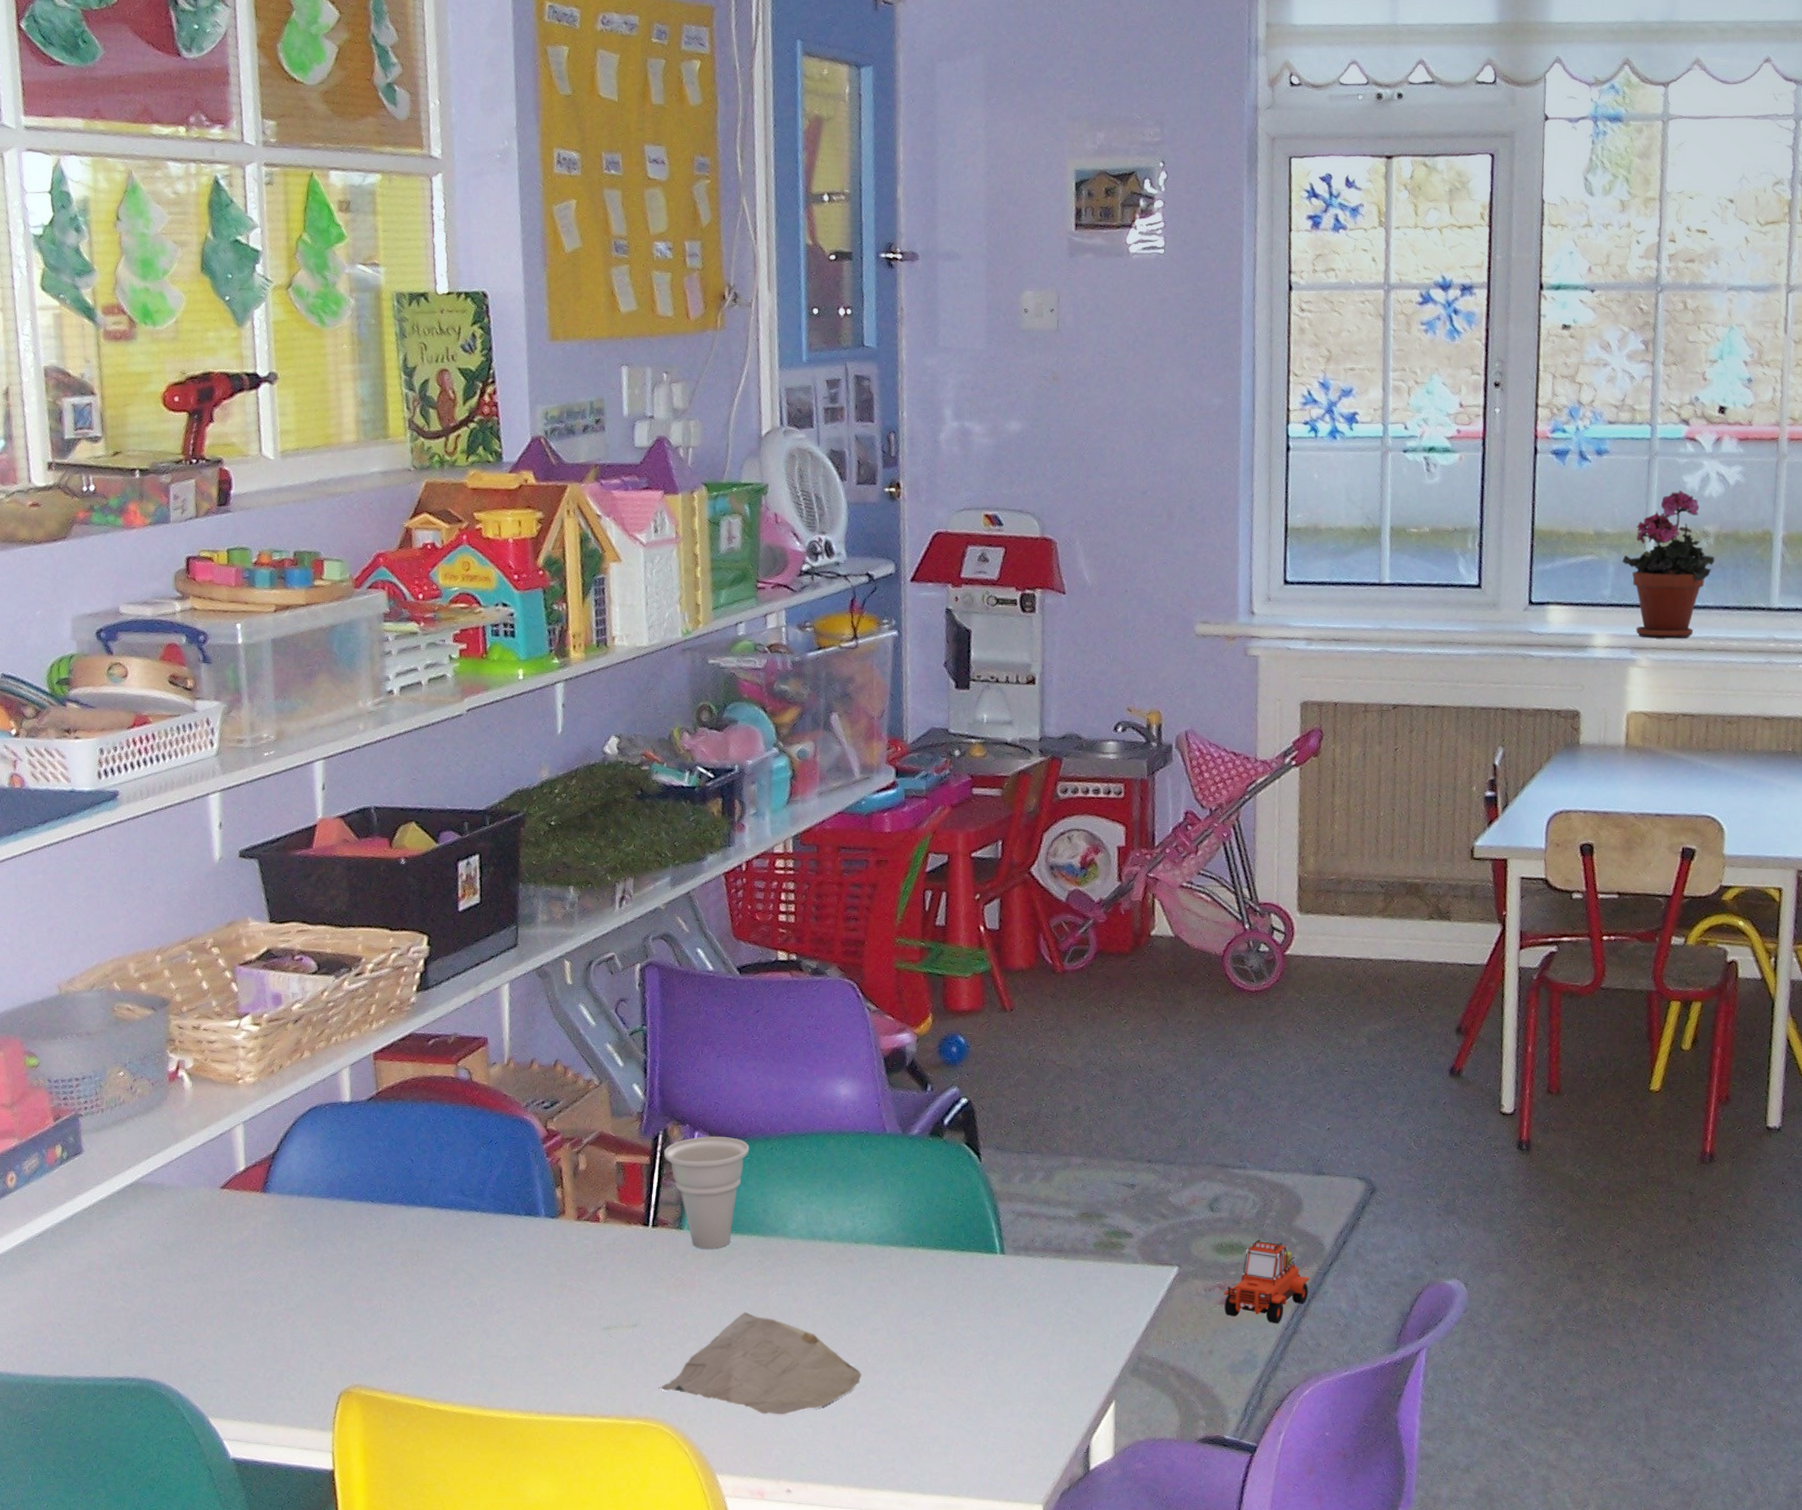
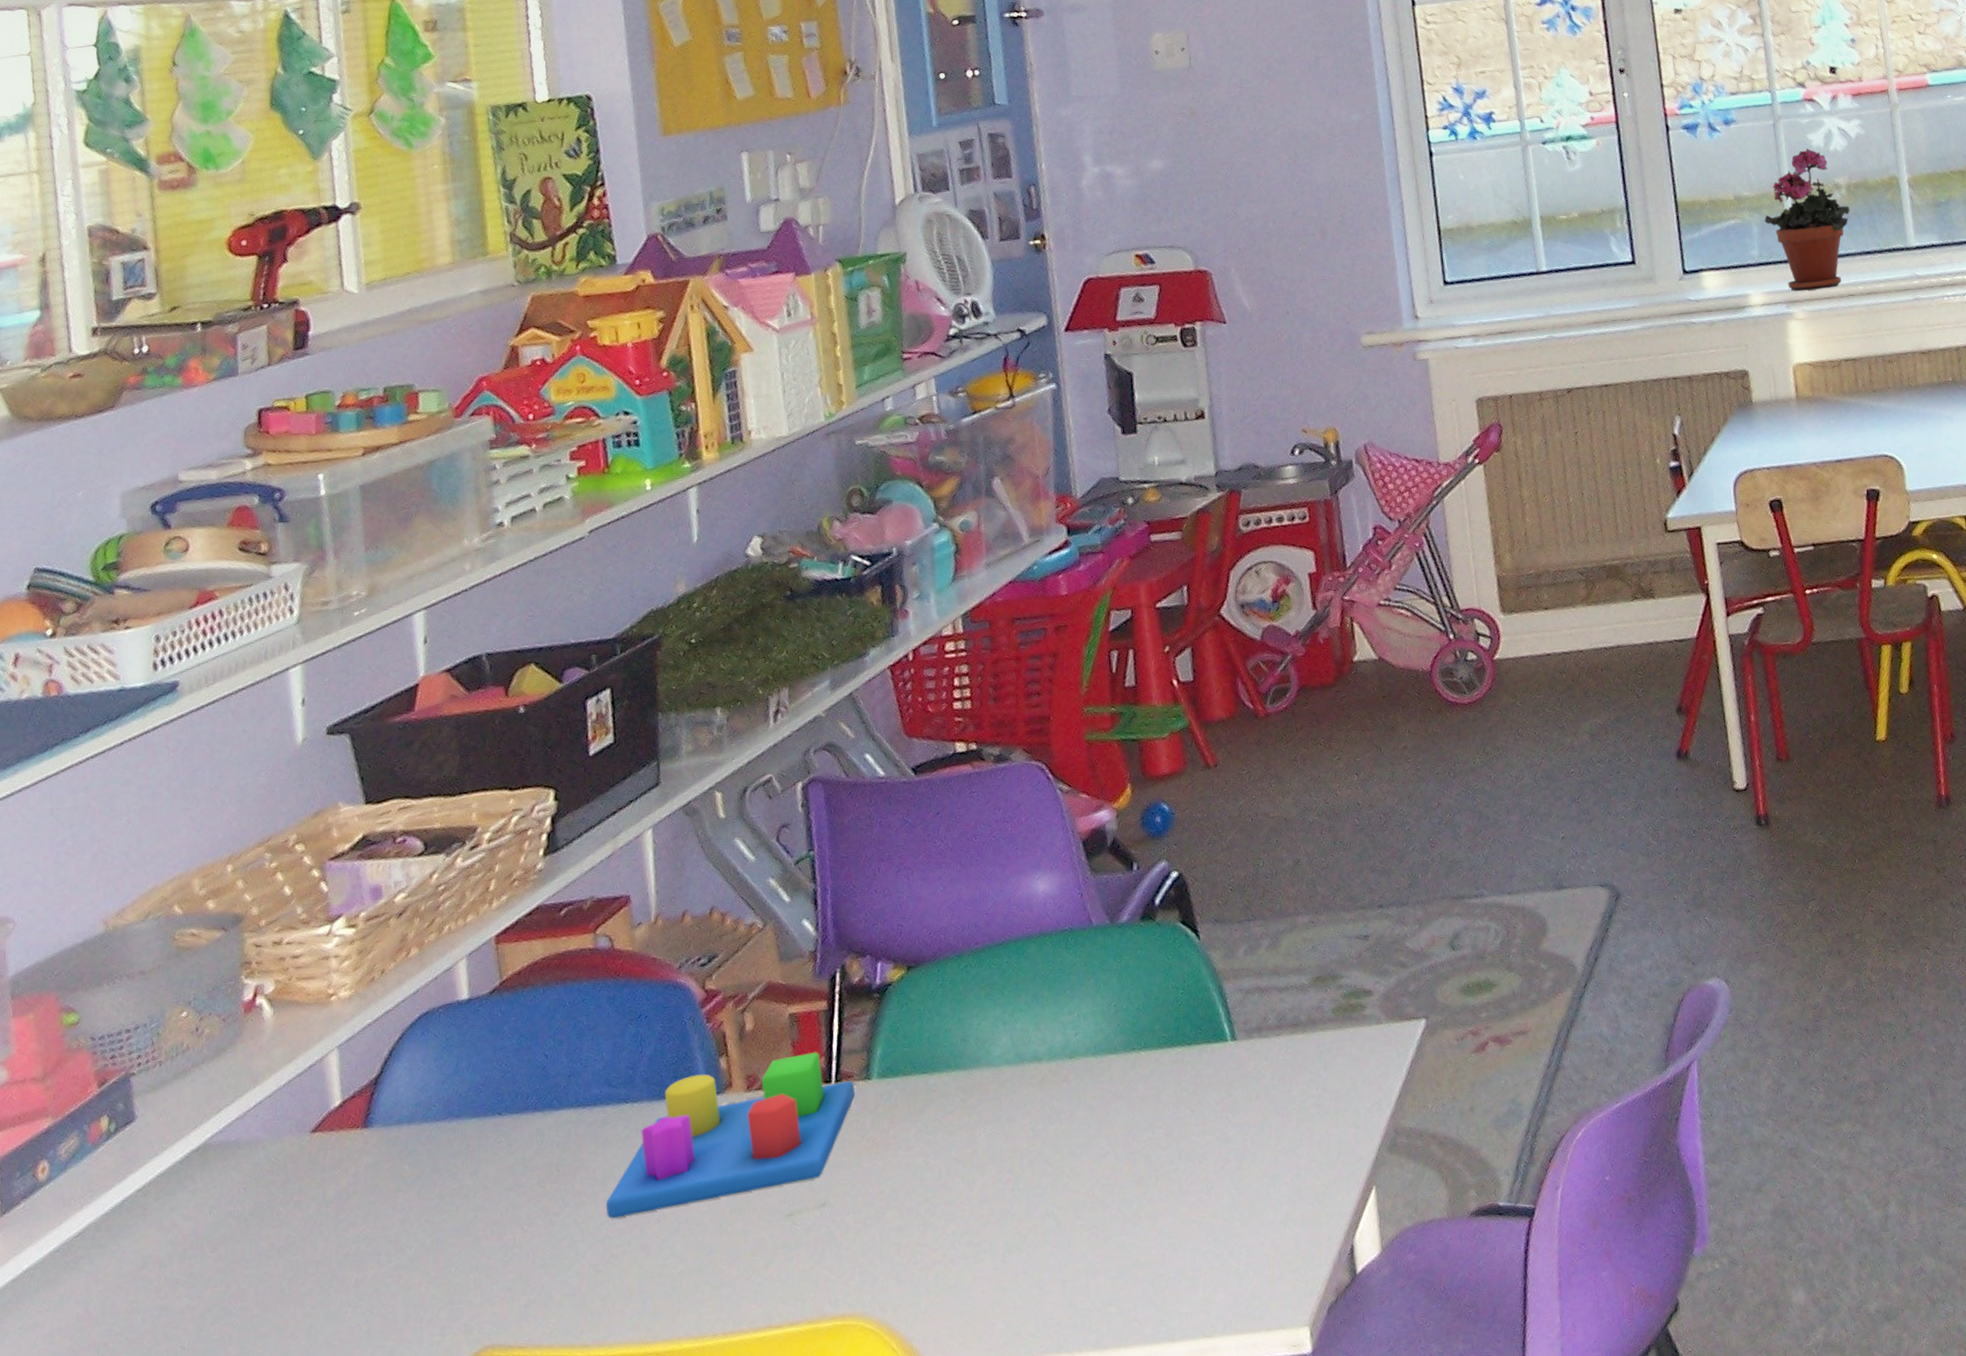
toy blocks: none [455,1197,668,1304] -> present [605,1052,855,1218]
paper: present [658,1311,862,1415] -> none [855,1163,1090,1284]
cup: present [664,1136,750,1249] -> none [843,961,941,1098]
toy truck: present [1224,1239,1309,1324] -> none [1477,971,1567,1064]

